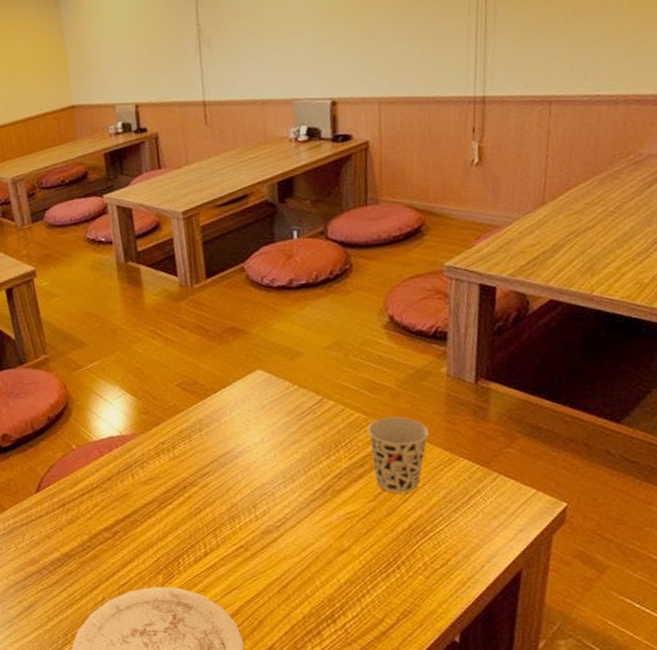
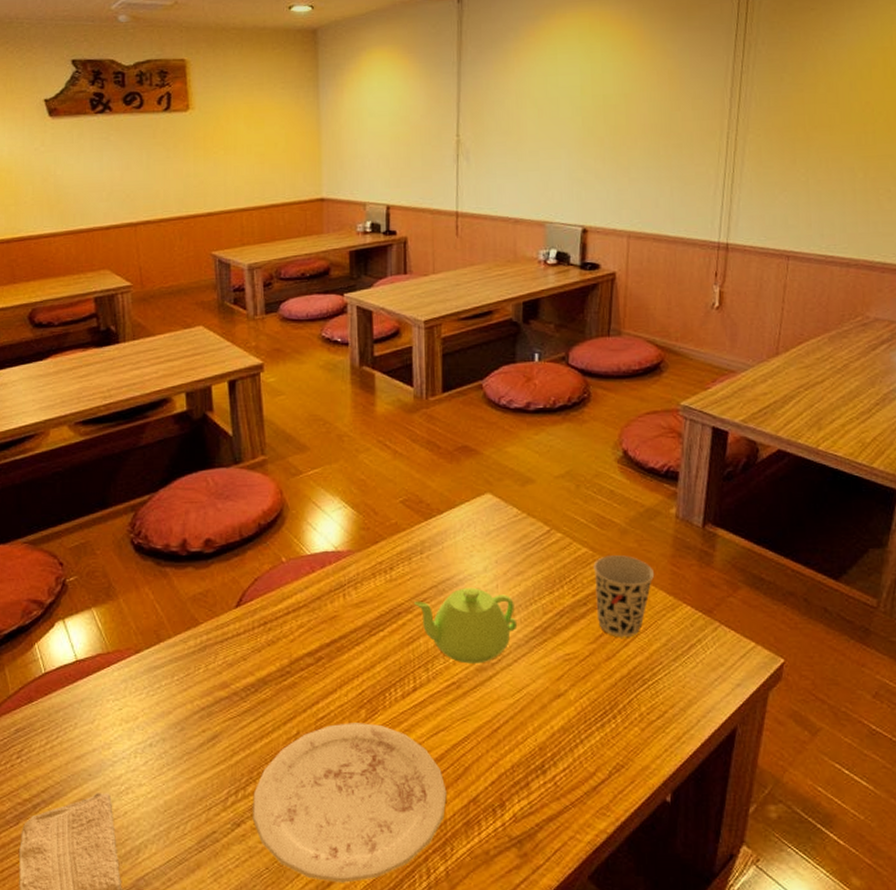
teapot: none [198,458,298,528] -> present [414,588,518,664]

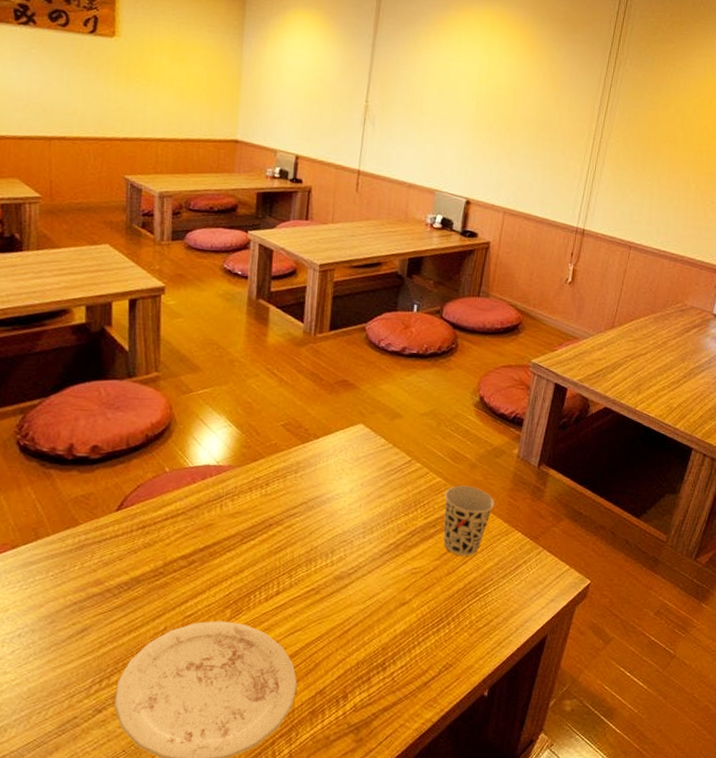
teapot: present [414,588,518,664] -> none [285,505,375,573]

